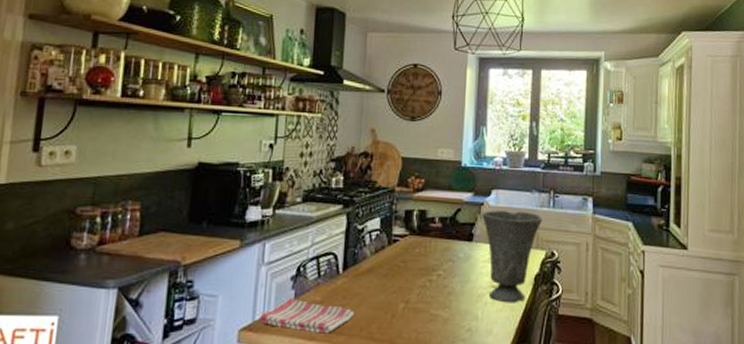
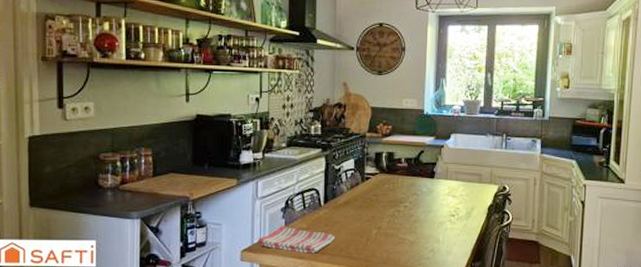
vase: present [482,210,543,303] -> none [443,152,496,229]

